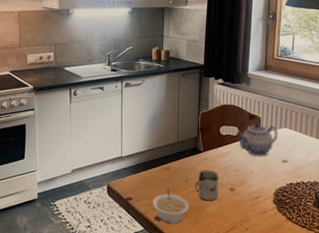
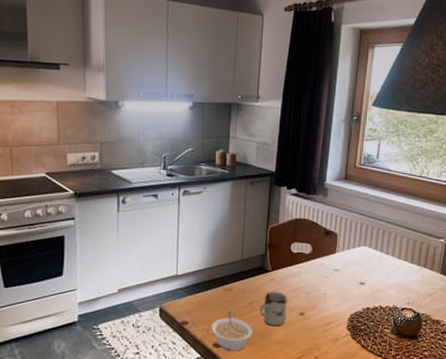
teapot: present [236,122,278,156] -> none [309,238,356,277]

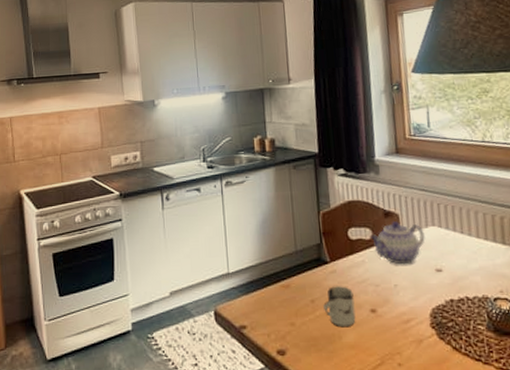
legume: present [211,311,253,351] -> none [272,311,320,360]
teapot: none [309,238,356,277] -> present [369,220,425,265]

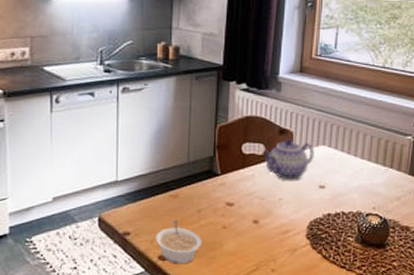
legume: none [272,311,320,360] -> present [156,219,202,265]
cup: present [323,286,356,328] -> none [209,198,239,236]

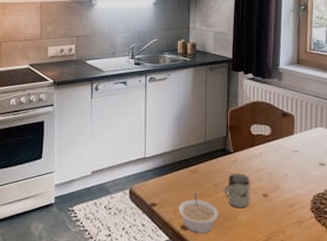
cup: none [209,198,239,236] -> present [224,173,250,209]
teapot: present [262,138,315,180] -> none [268,120,314,158]

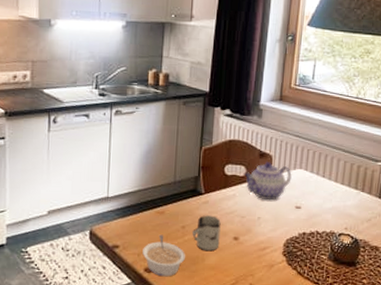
teapot: none [268,120,314,158] -> present [243,161,292,201]

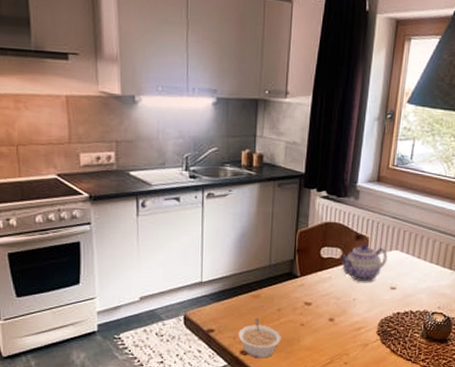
cup: present [192,215,221,252] -> none [288,298,317,333]

